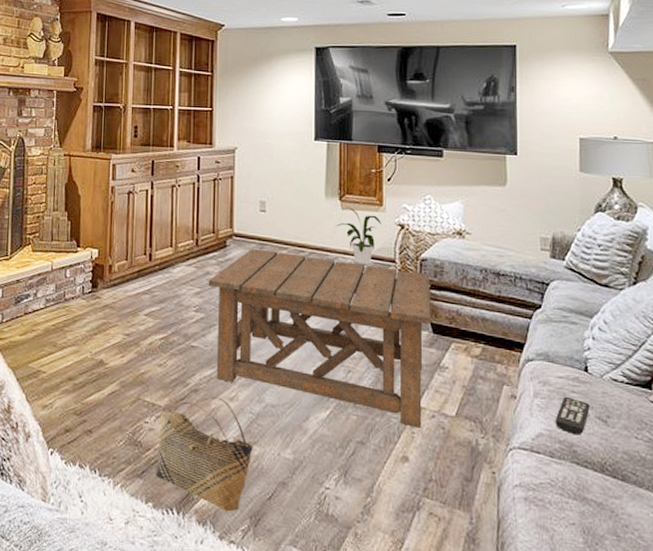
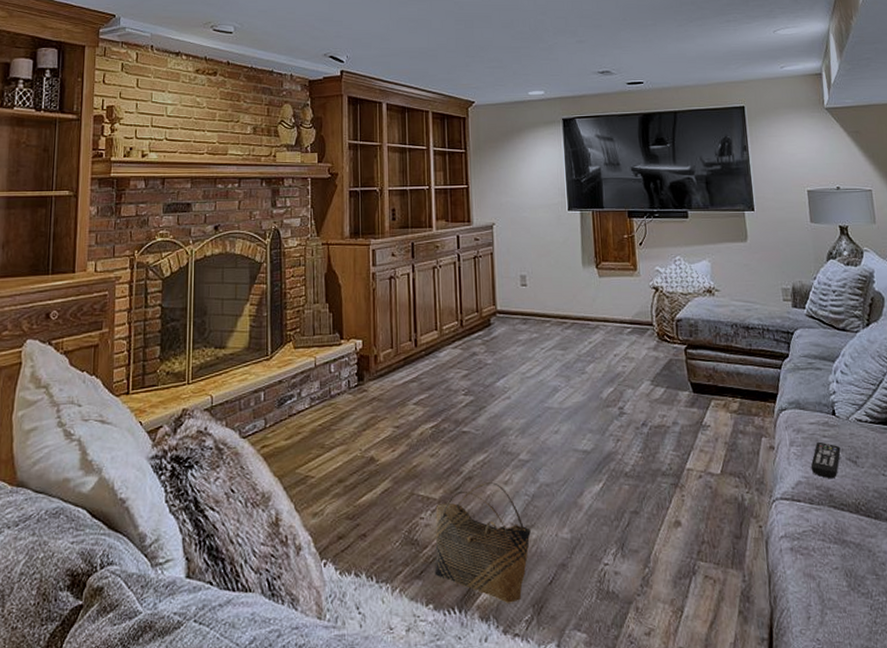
coffee table: present [208,248,431,428] -> none [475,324,691,490]
house plant: present [335,207,381,266] -> none [593,274,637,332]

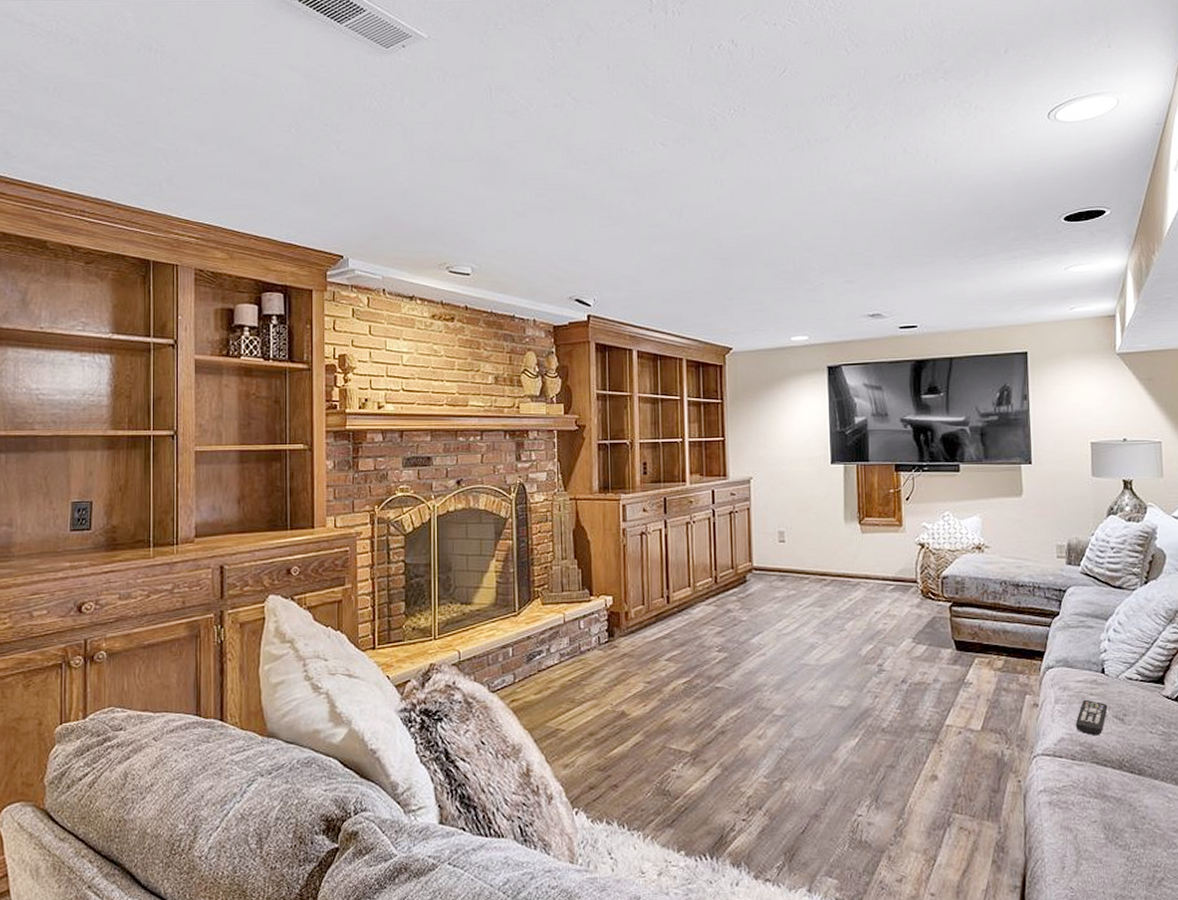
basket: present [434,481,531,603] -> none [686,735,784,851]

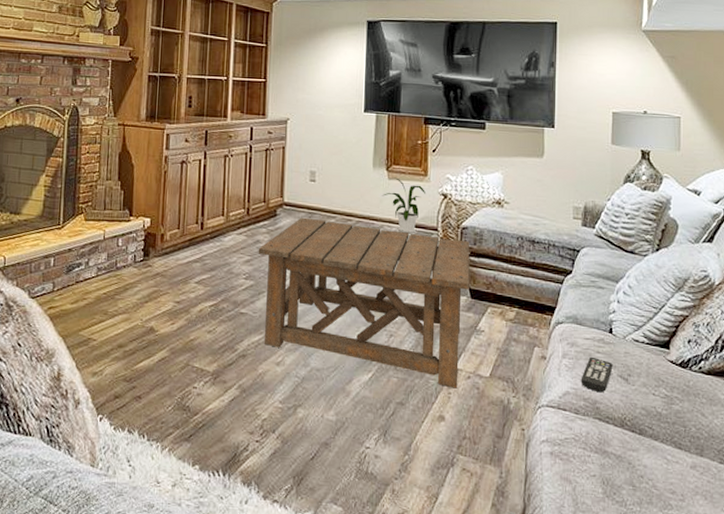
coffee table: none [729,581,954,746] -> present [258,217,470,389]
house plant: none [855,530,901,589] -> present [381,177,425,234]

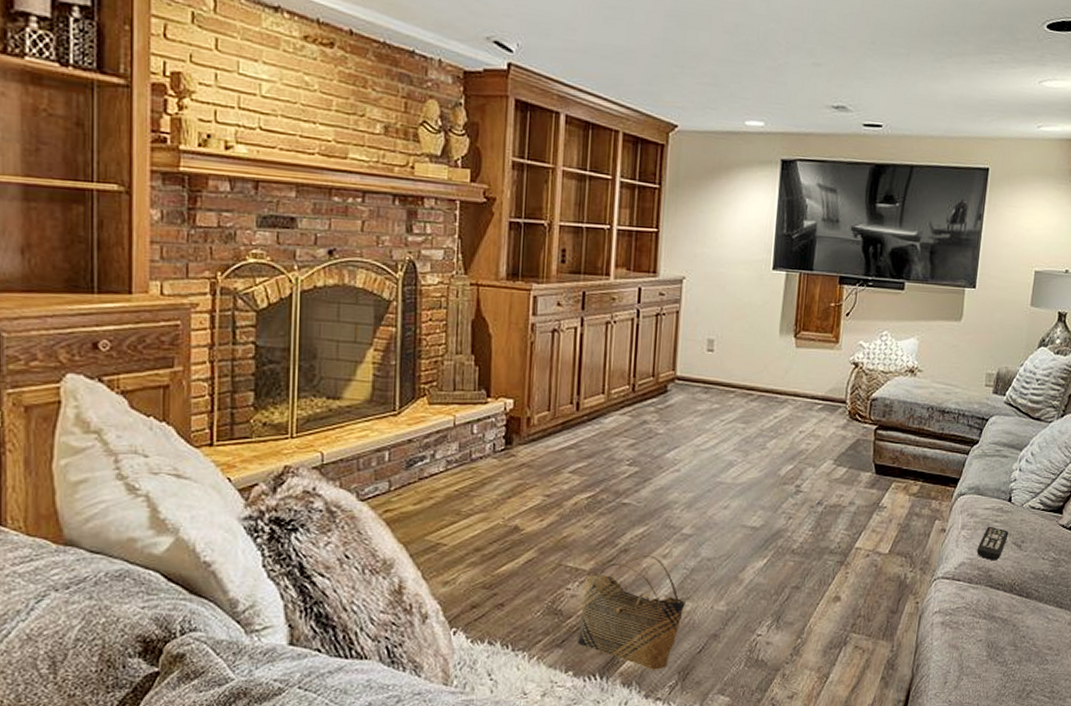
basket: none [203,360,298,472] -> present [577,554,685,670]
coffee table: present [258,217,470,389] -> none [644,393,879,568]
house plant: present [381,177,425,234] -> none [787,345,836,408]

